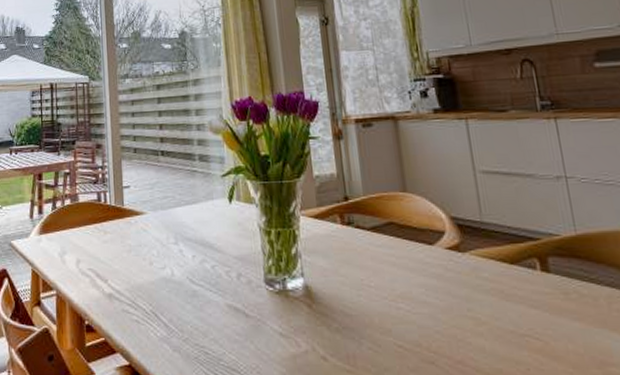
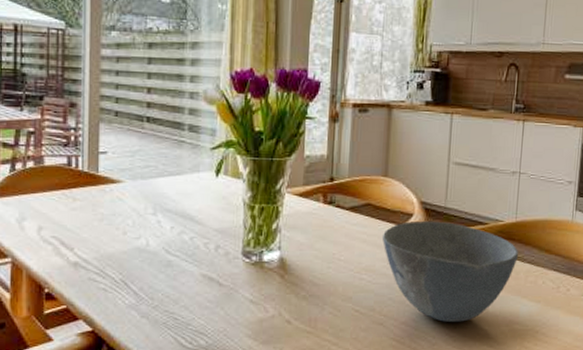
bowl: none [414,238,591,362] -> present [383,220,518,322]

